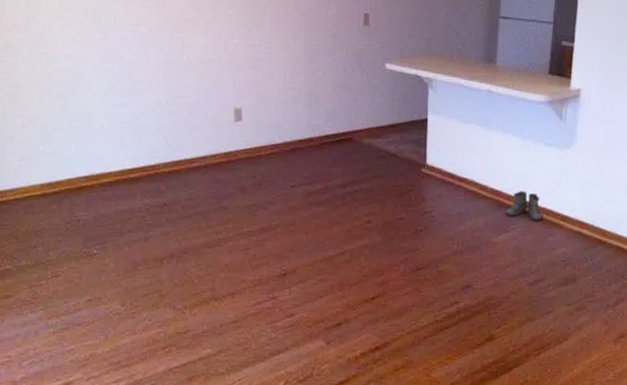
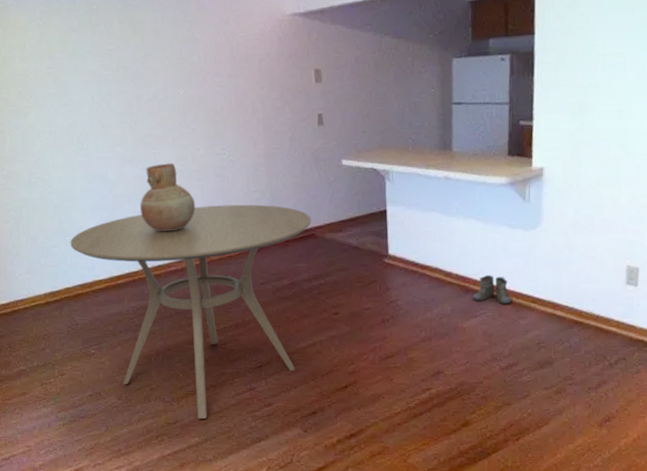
dining table: none [76,99,350,329] -> present [70,204,312,419]
vase: none [162,49,225,124] -> present [140,163,196,232]

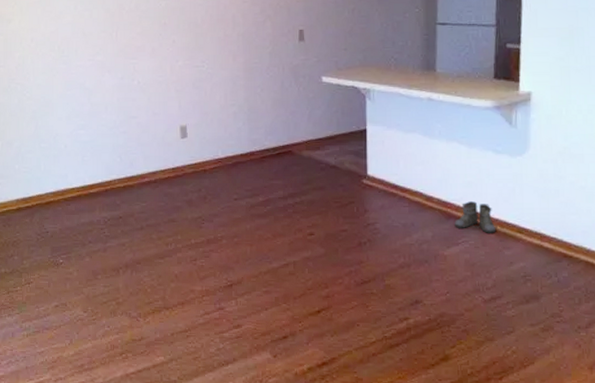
dining table: present [70,204,312,419] -> none [45,117,289,337]
vase: present [140,163,196,232] -> none [117,73,172,142]

